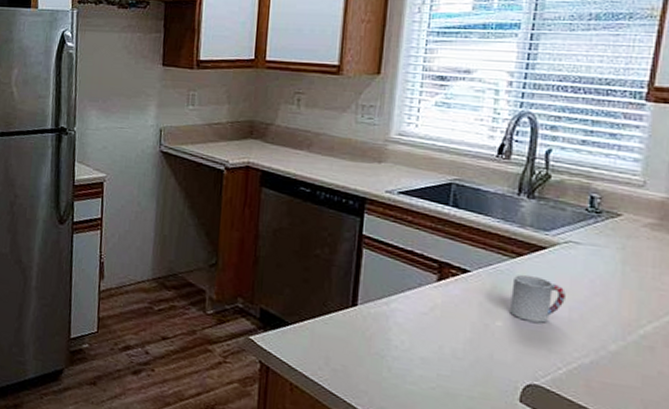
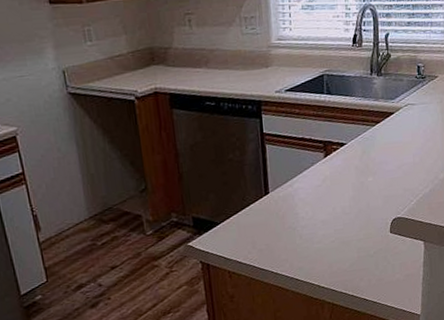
cup: present [508,274,566,323] -> none [375,136,410,172]

